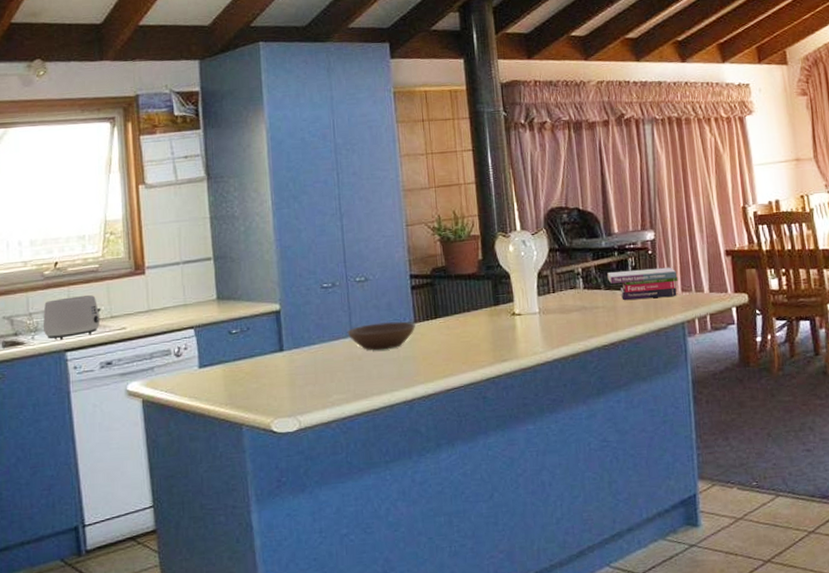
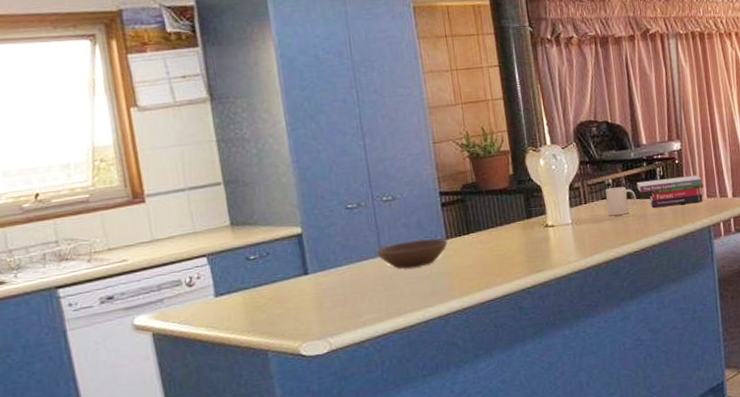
toaster: present [43,295,101,340] -> none [26,227,96,277]
mug: none [574,276,607,307] -> present [605,186,637,216]

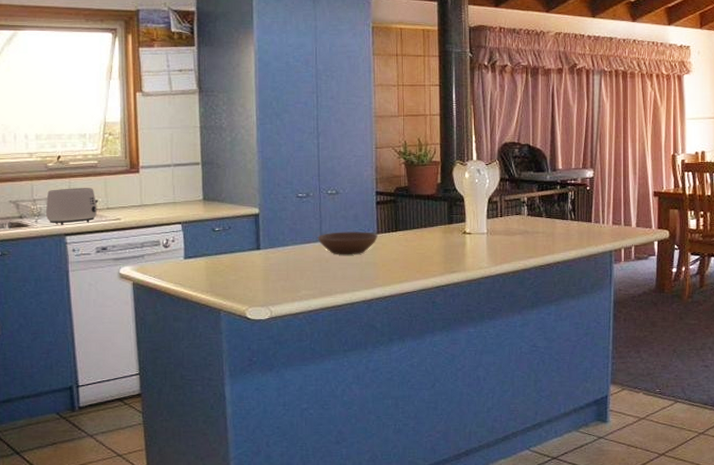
toaster: none [26,227,96,277] -> present [46,188,99,225]
mug: present [605,186,637,216] -> none [520,205,547,231]
books: present [637,175,704,208] -> none [549,202,610,228]

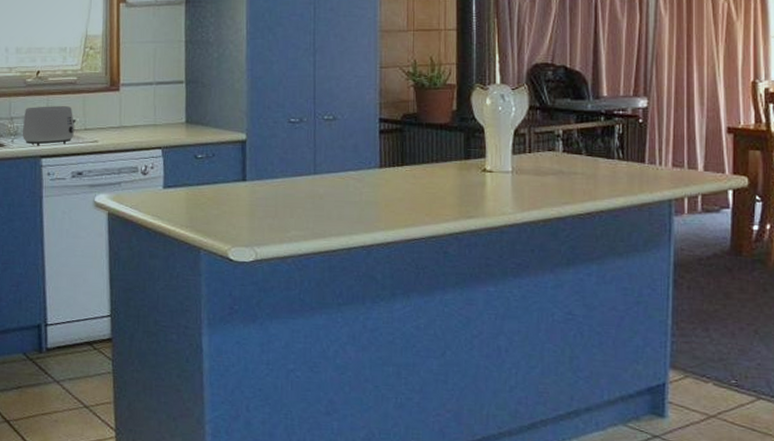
bowl: present [317,232,378,254] -> none [310,164,380,191]

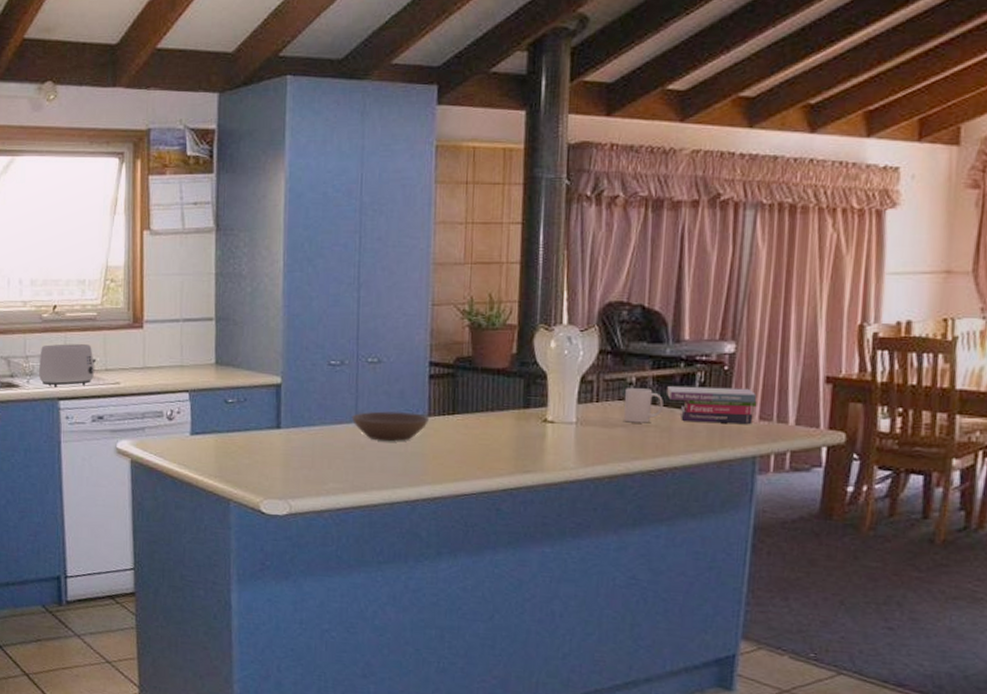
bowl: none [310,164,380,191] -> present [351,411,429,441]
mug: none [553,140,588,171] -> present [622,388,663,423]
books: none [590,137,669,170] -> present [667,385,757,424]

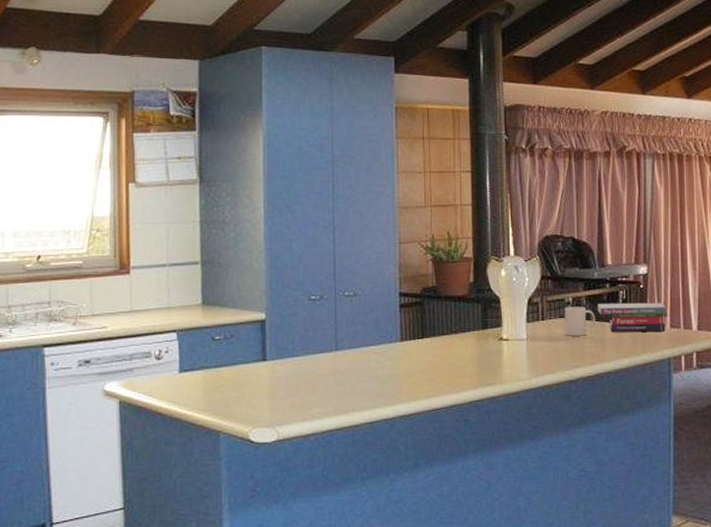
toaster: present [39,344,97,387] -> none [22,292,83,335]
bowl: present [351,411,429,441] -> none [332,339,401,365]

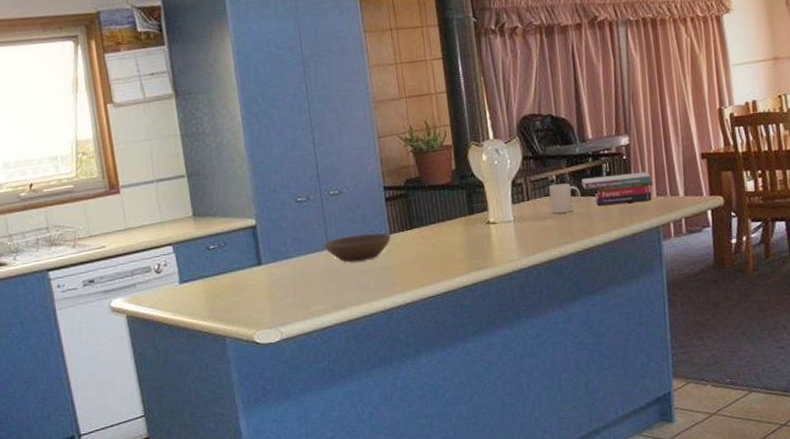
bowl: none [332,339,401,365] -> present [323,233,391,262]

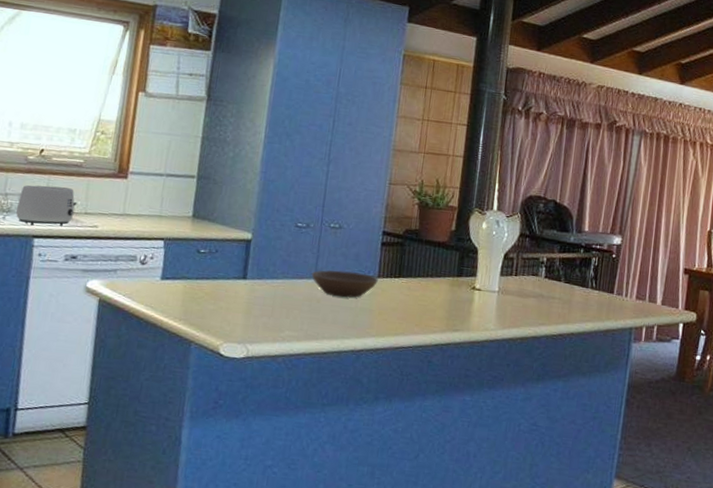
toaster: none [23,215,80,260] -> present [16,185,78,227]
mug: present [548,183,581,214] -> none [534,266,566,296]
books: present [581,171,653,206] -> none [569,266,635,302]

